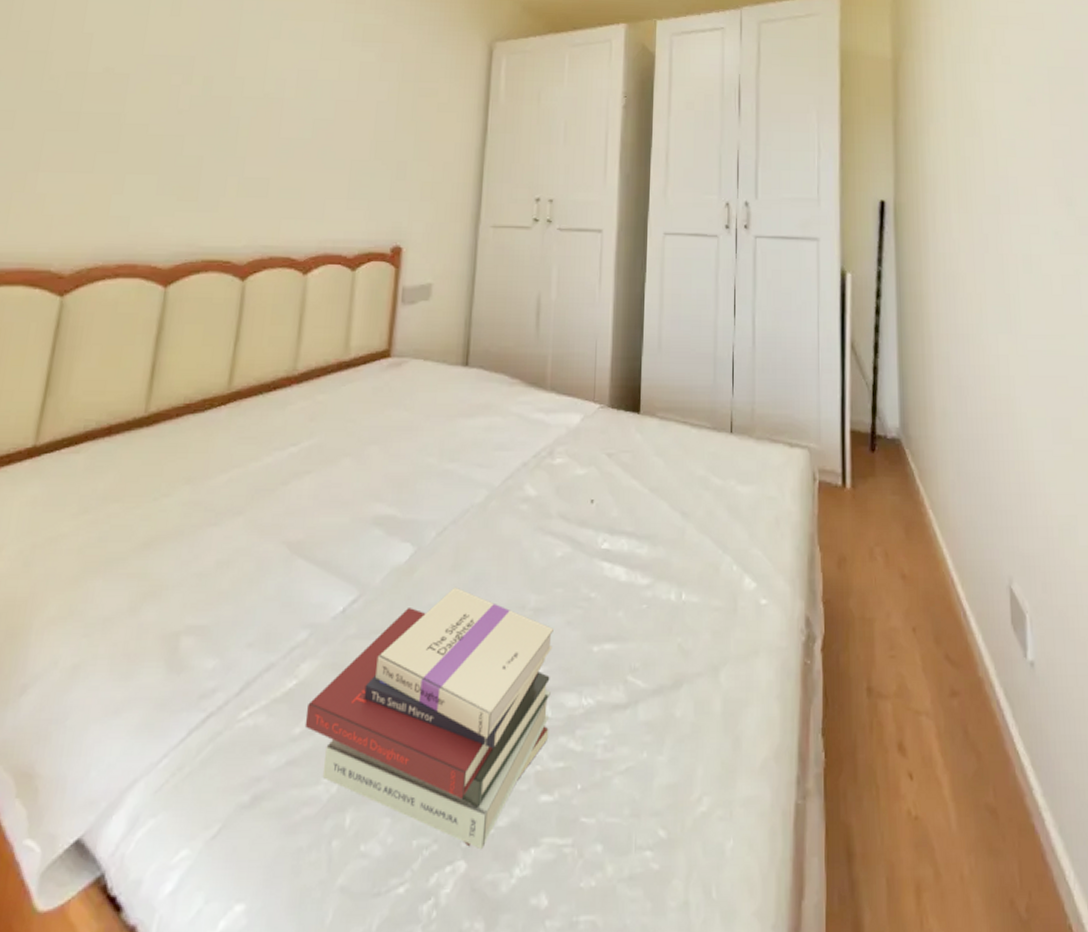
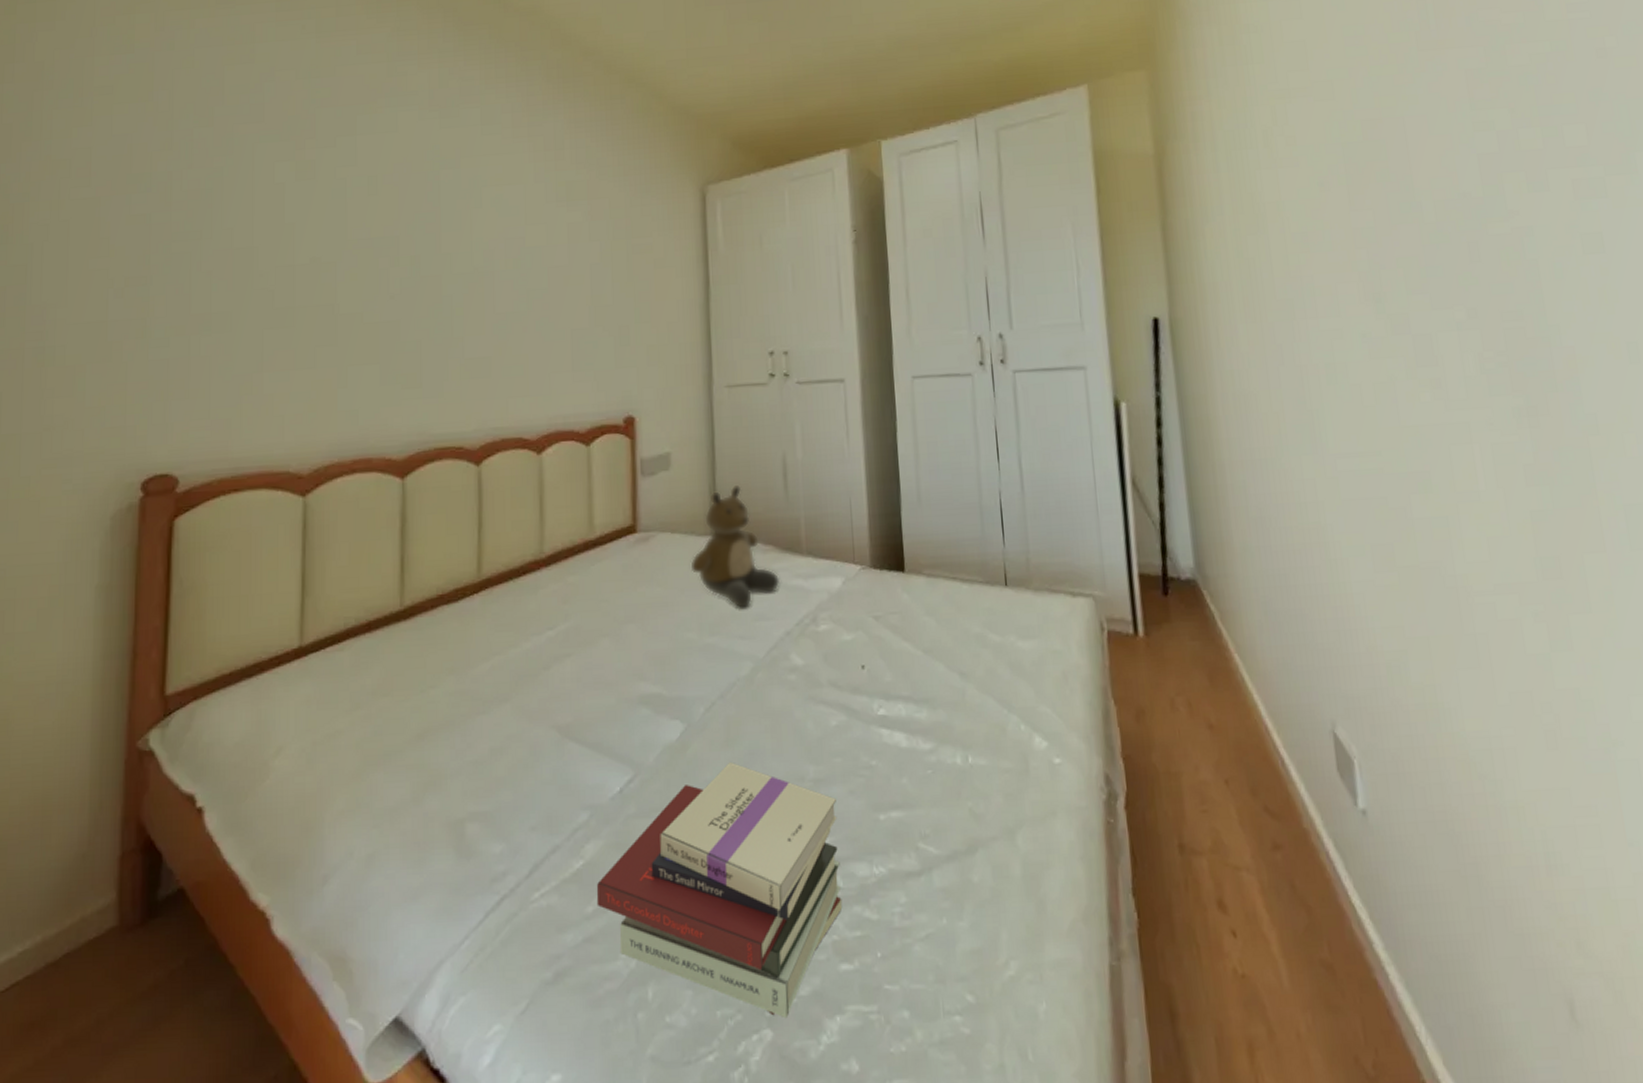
bear: none [438,320,523,437] -> present [690,485,781,608]

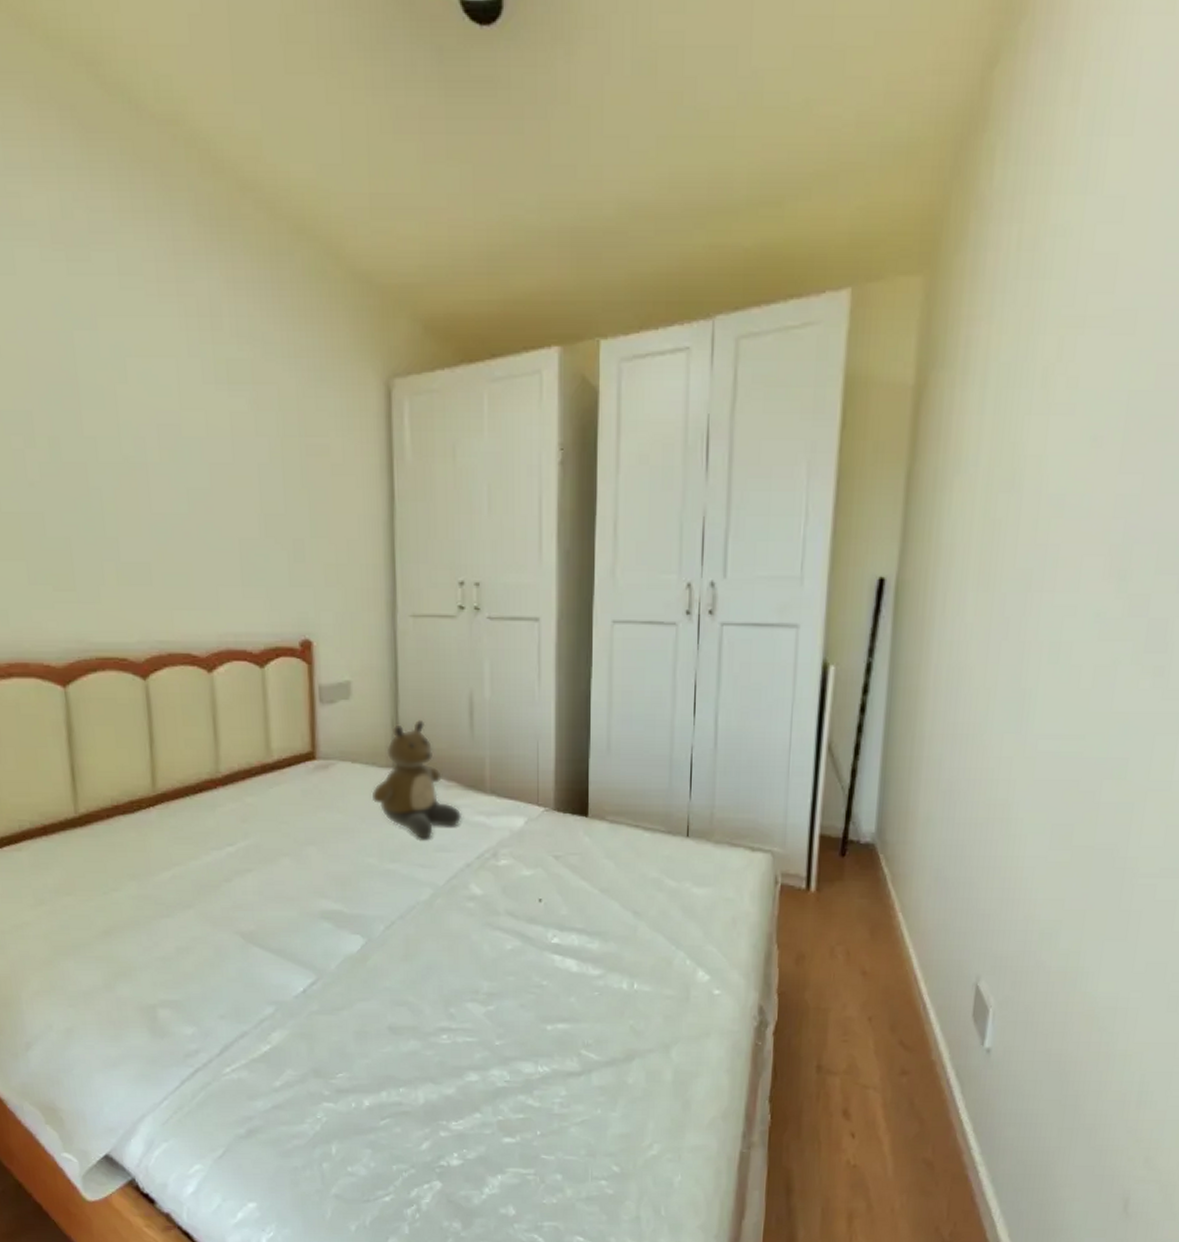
books: present [596,761,843,1019] -> none [283,973,508,1174]

